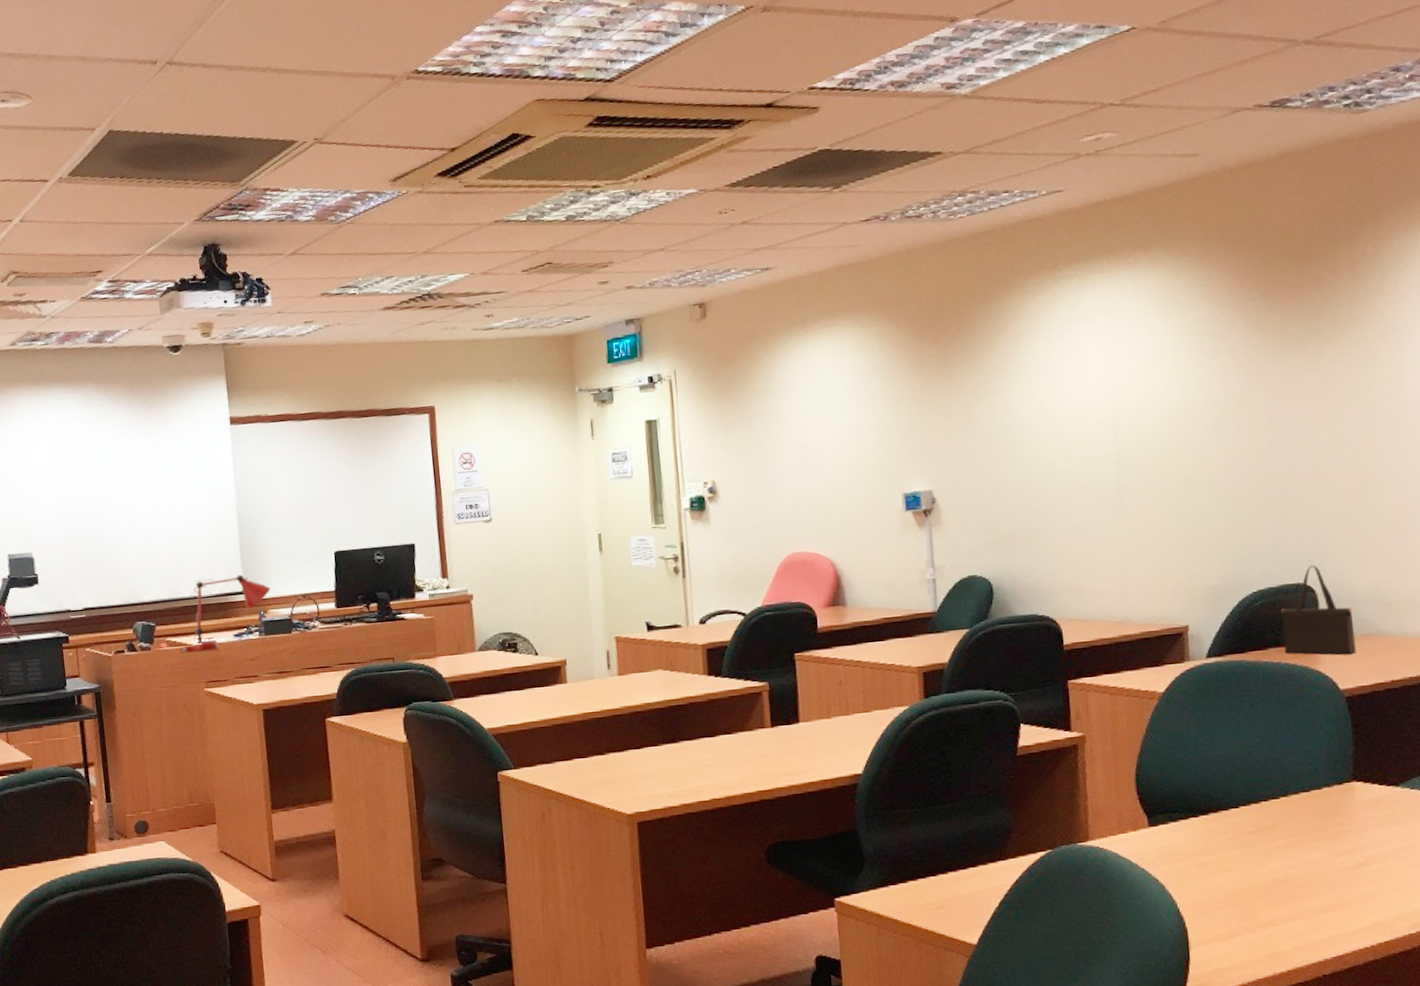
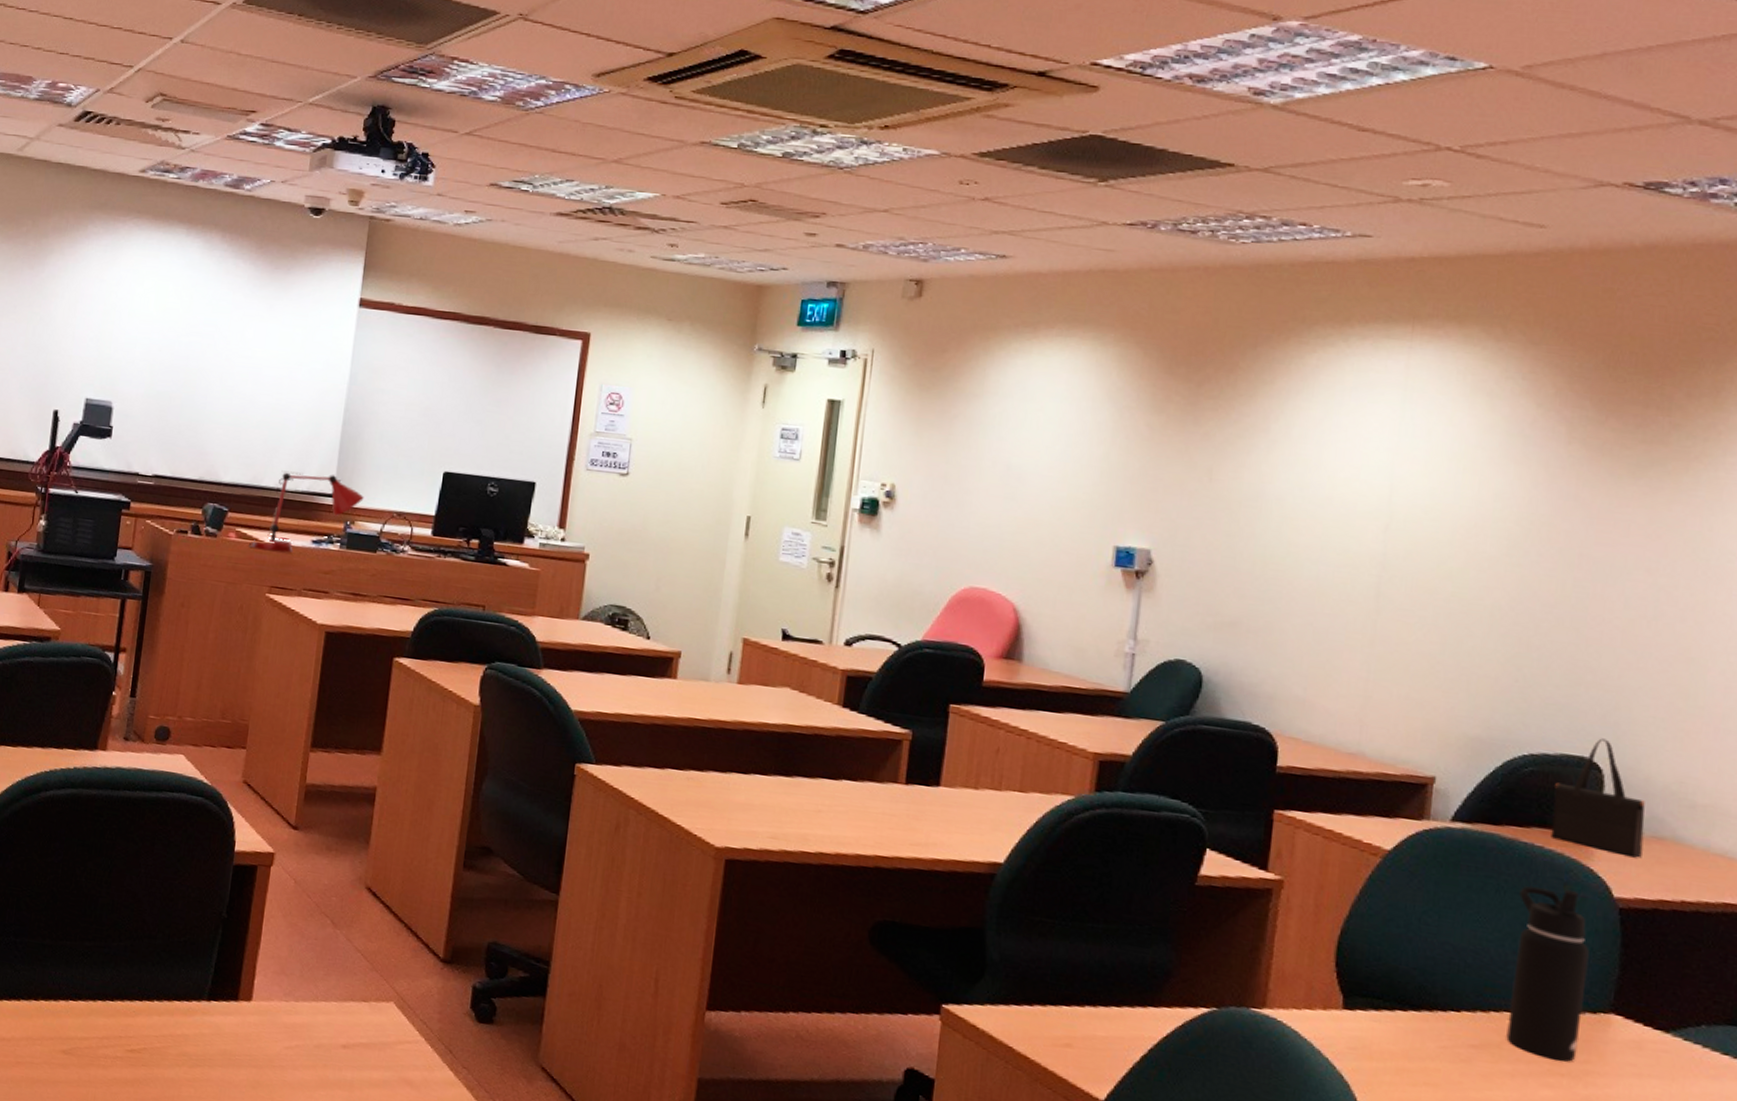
water bottle: none [1268,691,1333,829] -> present [1506,885,1590,1062]

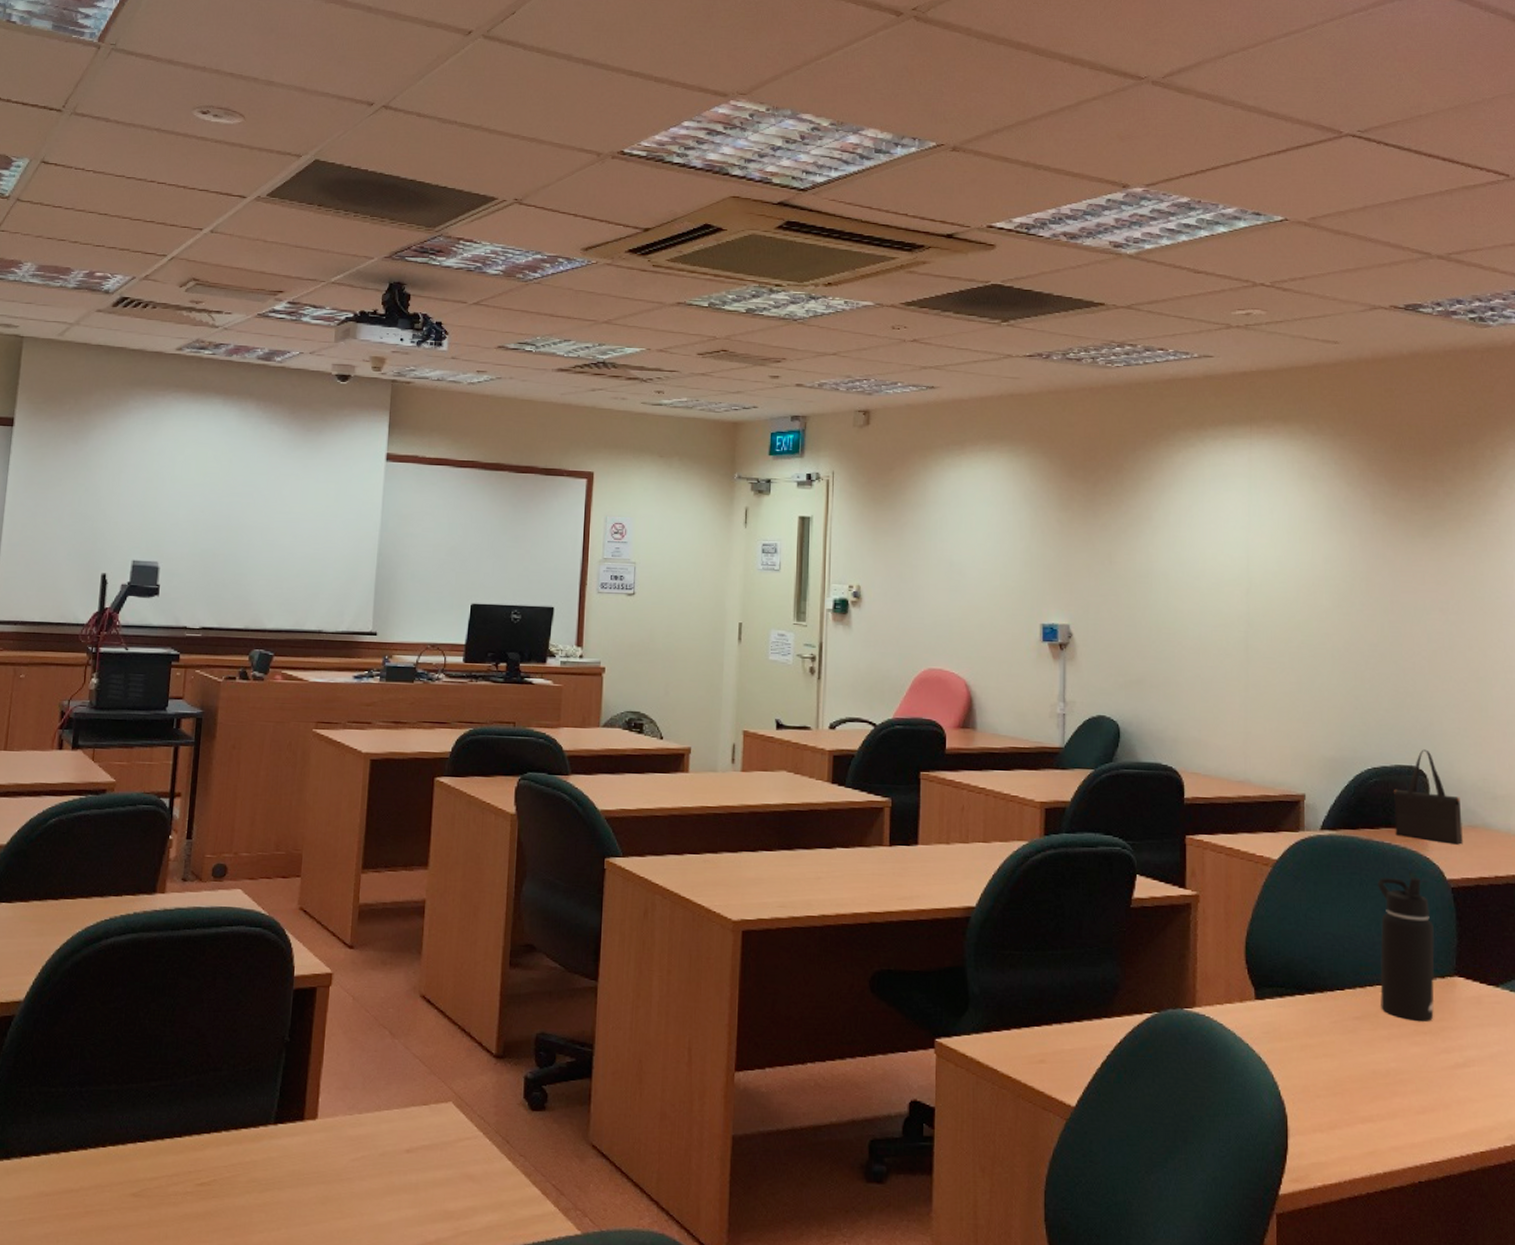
desk lamp: present [248,470,364,553] -> none [294,614,400,690]

